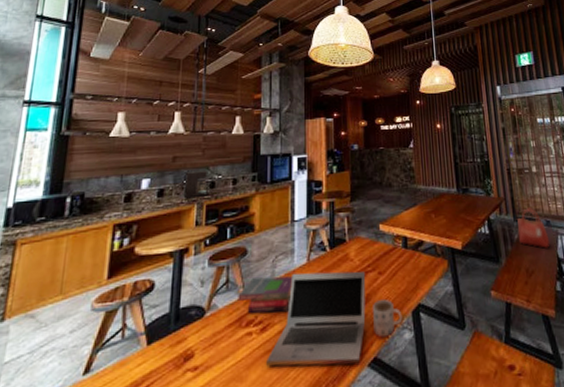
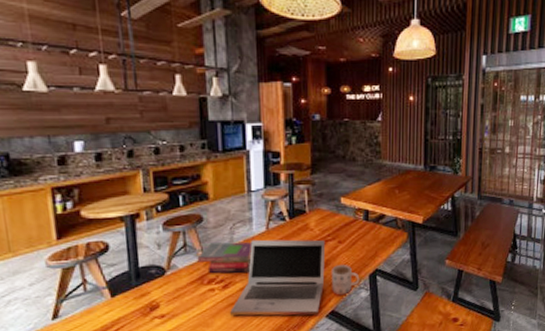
coffee maker: present [185,171,211,199] -> none [124,136,156,165]
handbag: present [517,208,550,249] -> none [479,187,510,225]

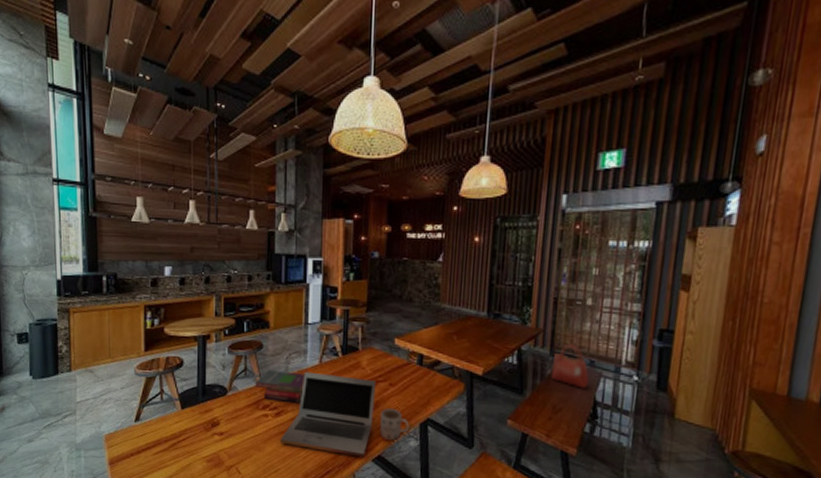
handbag: none [479,187,510,225] -> present [551,344,590,389]

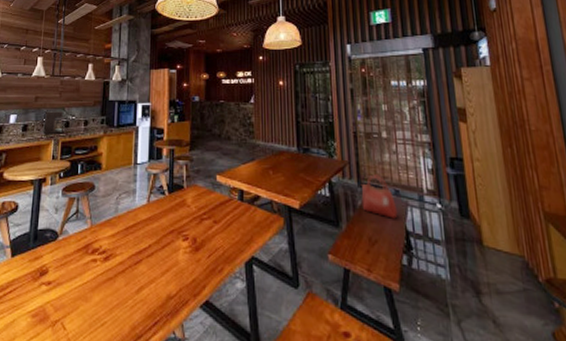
coffee maker: none [204,264,228,290] -> present [44,111,66,135]
books: present [255,370,306,404] -> none [85,212,134,247]
laptop: present [279,371,377,458] -> none [107,211,201,304]
mug: present [380,407,410,441] -> none [207,246,235,284]

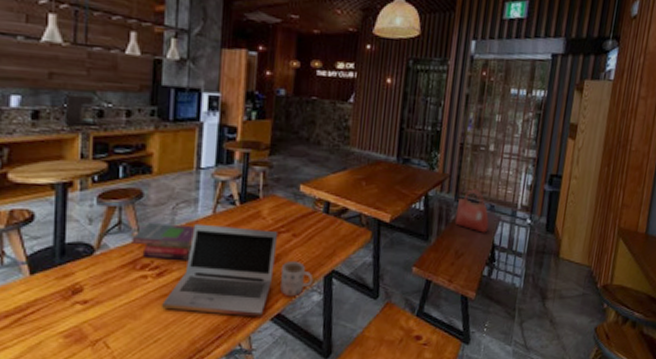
books: none [85,212,134,247] -> present [131,223,196,262]
laptop: none [107,211,201,304] -> present [161,223,279,317]
mug: none [207,246,235,284] -> present [280,260,314,297]

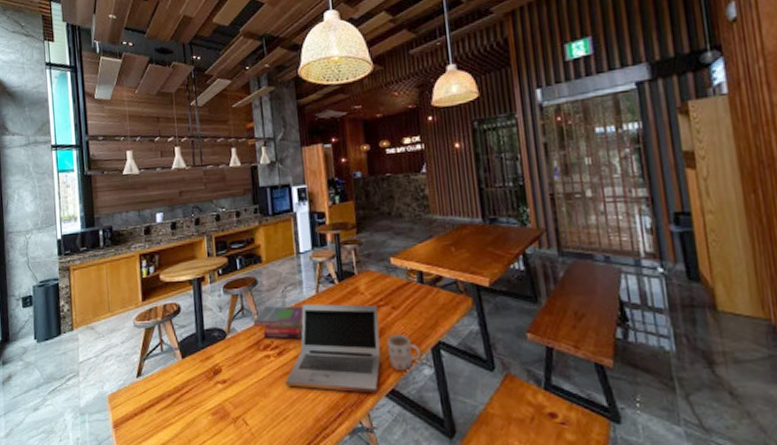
coffee maker: present [66,94,99,127] -> none [193,204,217,231]
handbag: present [455,189,489,233] -> none [563,240,609,289]

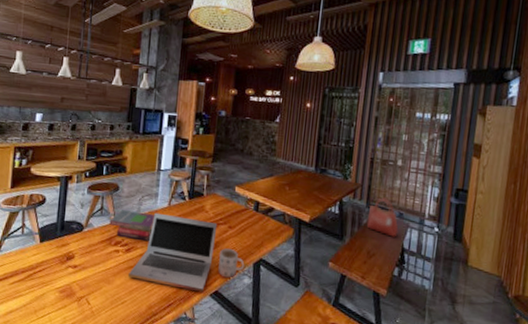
handbag: none [563,240,609,289] -> present [366,198,399,237]

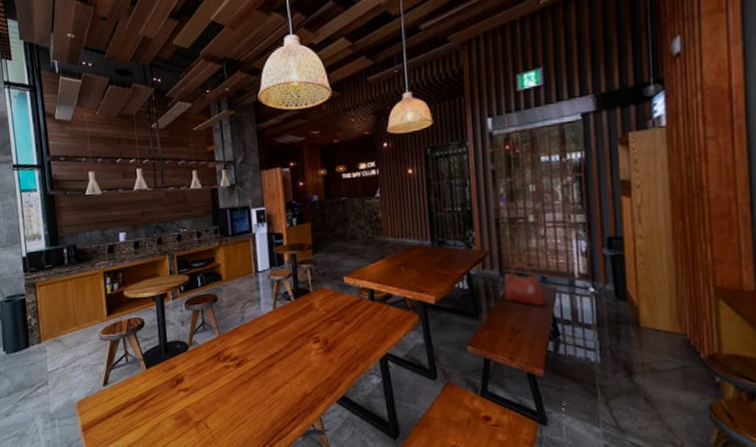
books: present [109,210,156,242] -> none [214,321,262,352]
laptop: present [127,212,218,293] -> none [243,319,333,400]
mug: present [218,248,245,278] -> none [339,346,370,380]

